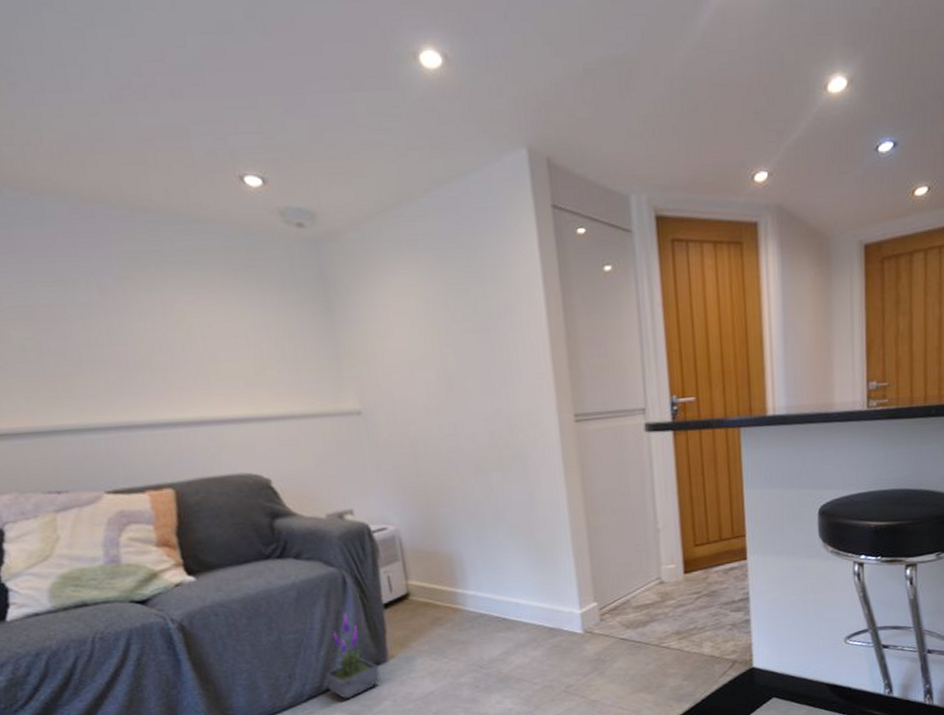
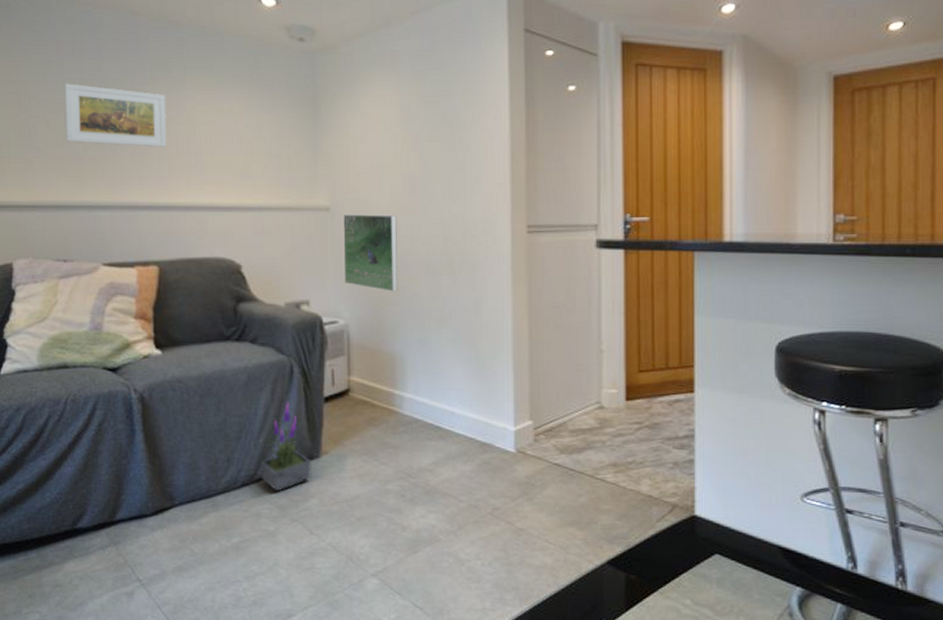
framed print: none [11,288,158,358] -> present [64,83,167,147]
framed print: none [377,413,447,493] -> present [343,214,398,291]

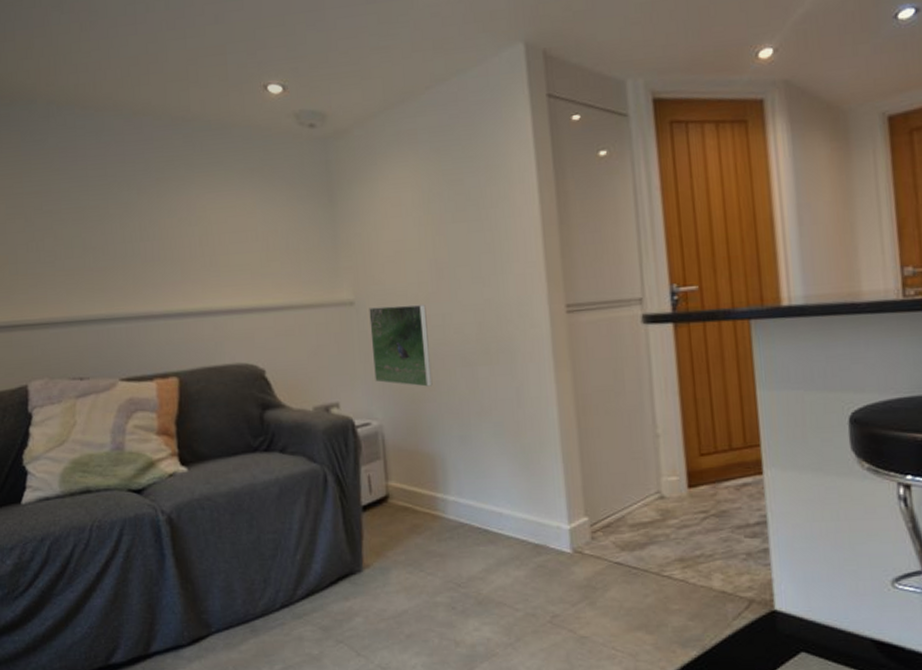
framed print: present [64,83,167,147] -> none [69,191,179,254]
potted plant: present [261,401,311,492] -> none [299,513,354,612]

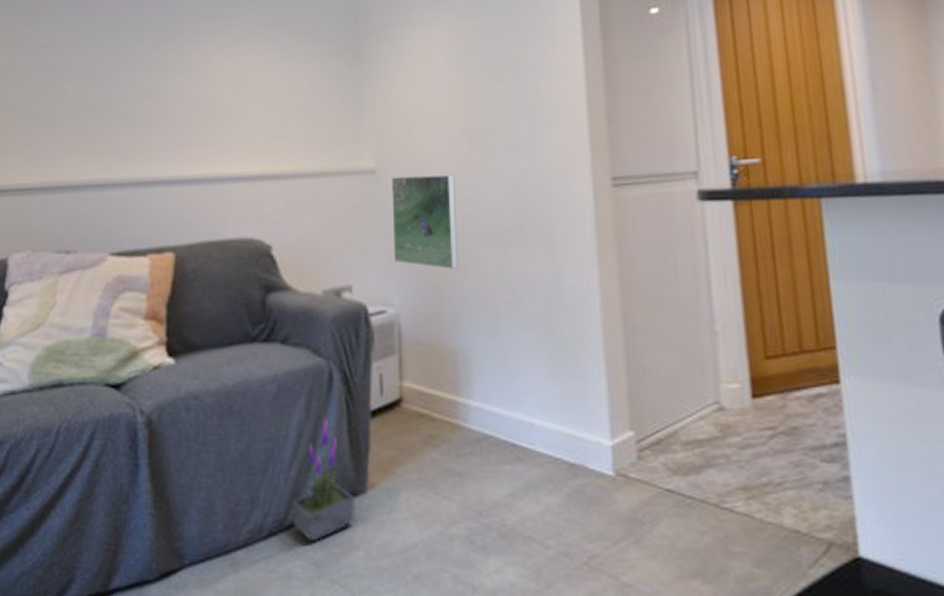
potted plant: none [299,513,354,612] -> present [292,418,355,542]

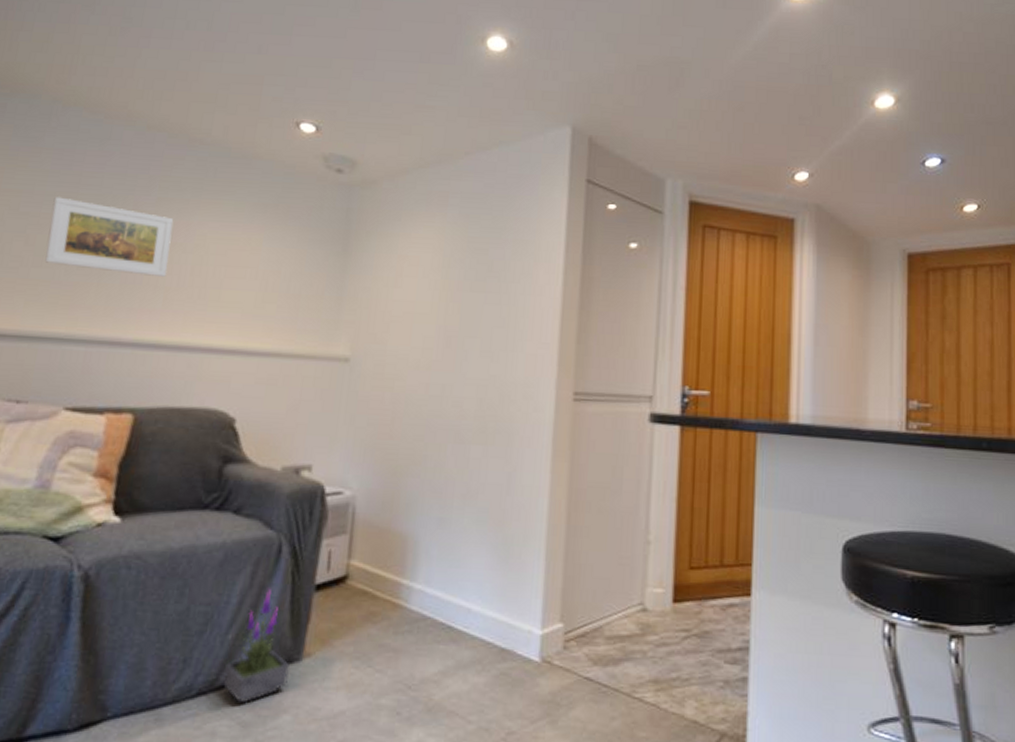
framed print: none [76,45,190,112] -> present [45,197,174,277]
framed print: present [392,174,459,269] -> none [357,367,427,460]

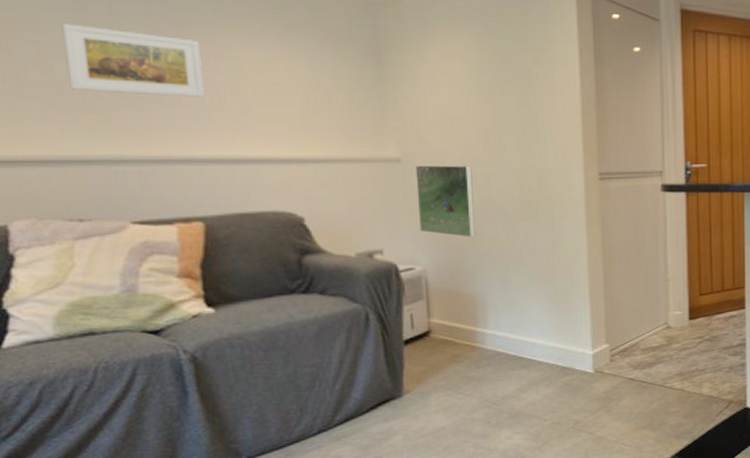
potted plant: present [223,588,290,704] -> none [338,348,394,434]
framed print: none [357,367,427,460] -> present [415,165,476,237]

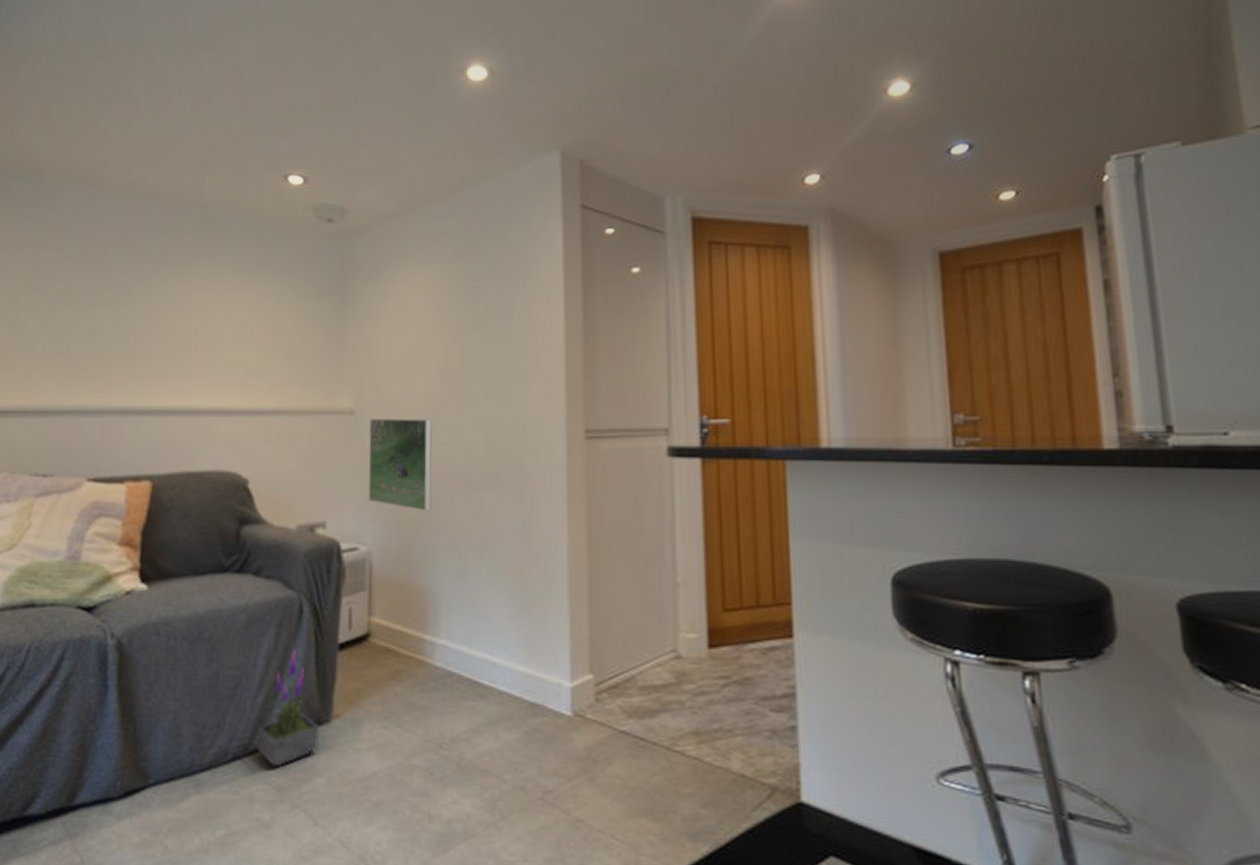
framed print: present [61,23,205,97] -> none [59,272,175,342]
potted plant: none [338,348,394,434] -> present [257,649,319,768]

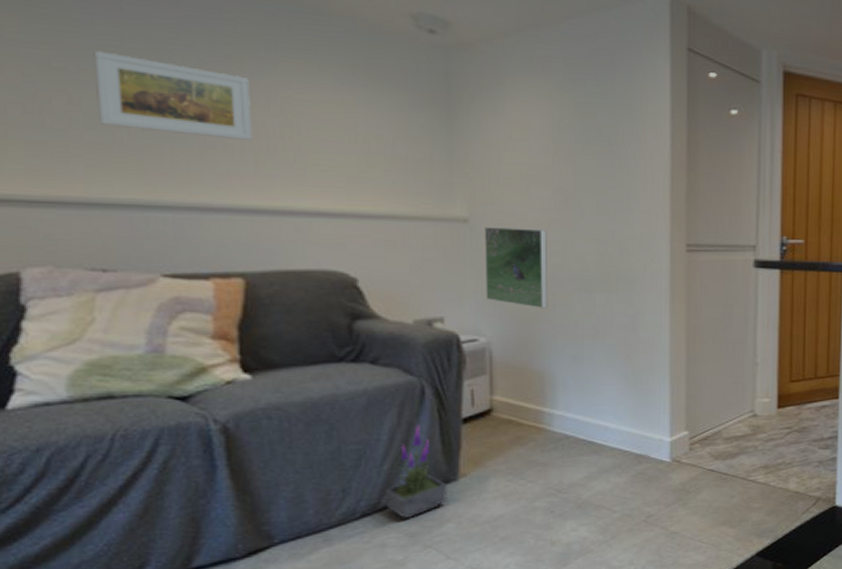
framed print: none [59,272,175,342] -> present [93,51,253,140]

